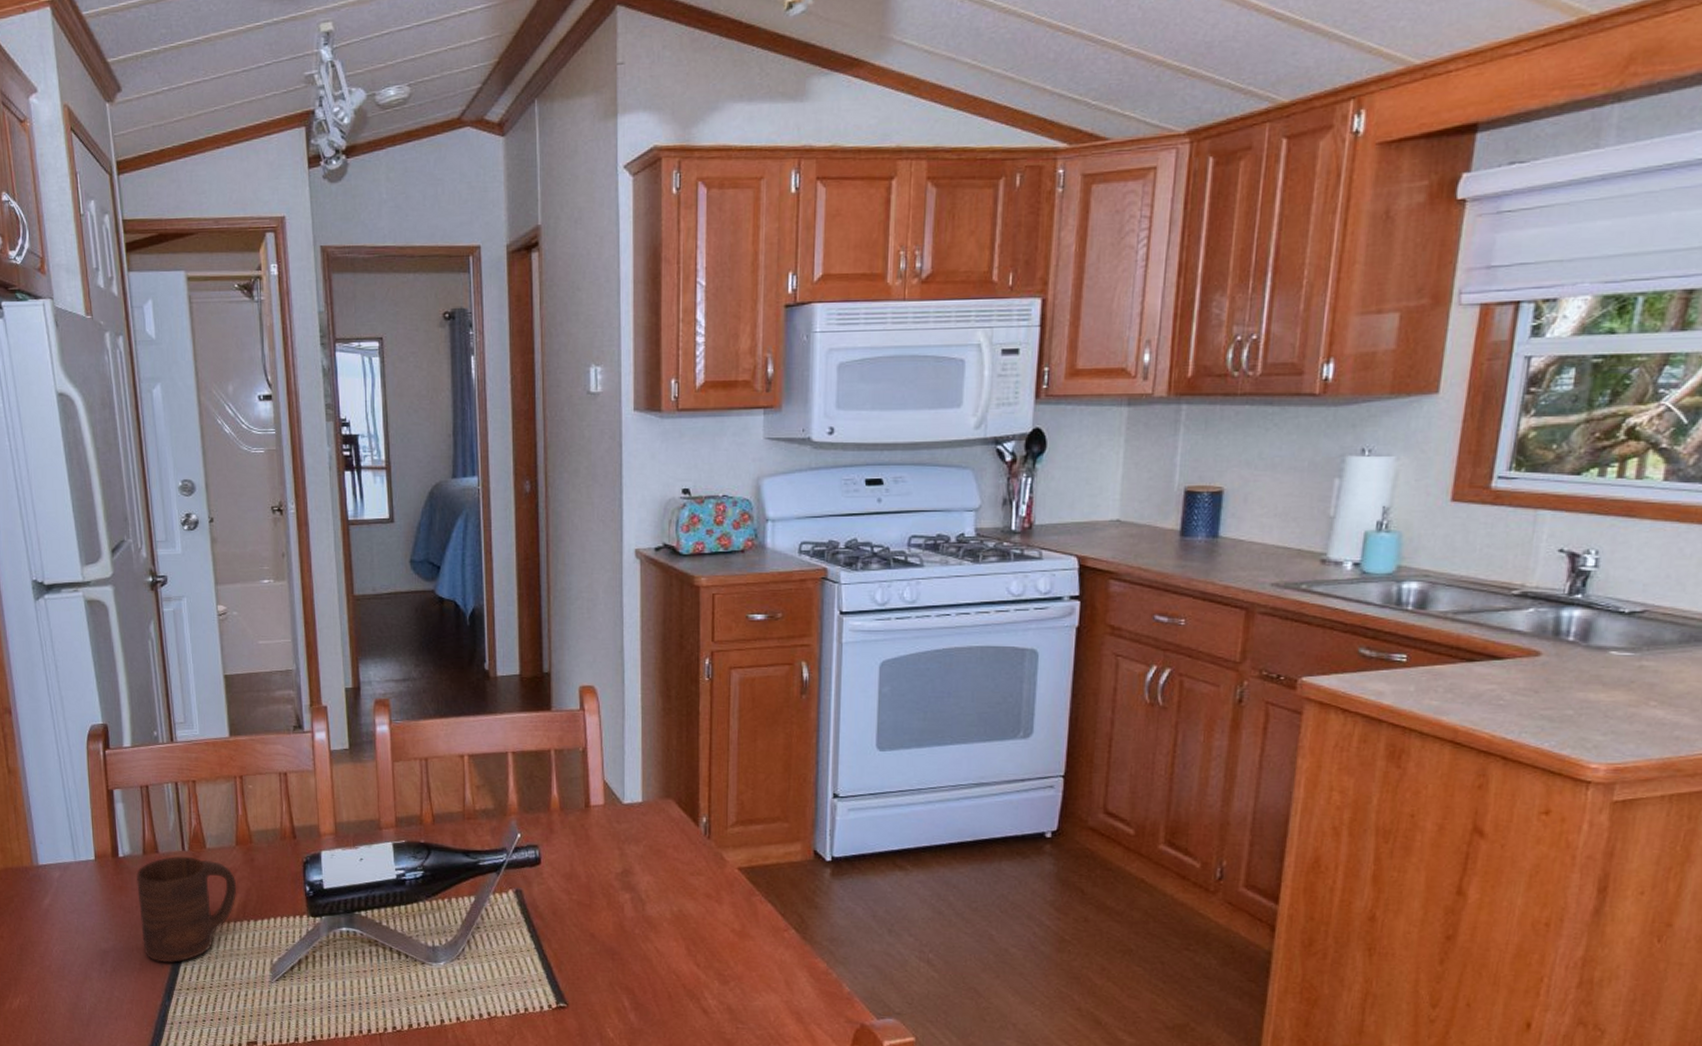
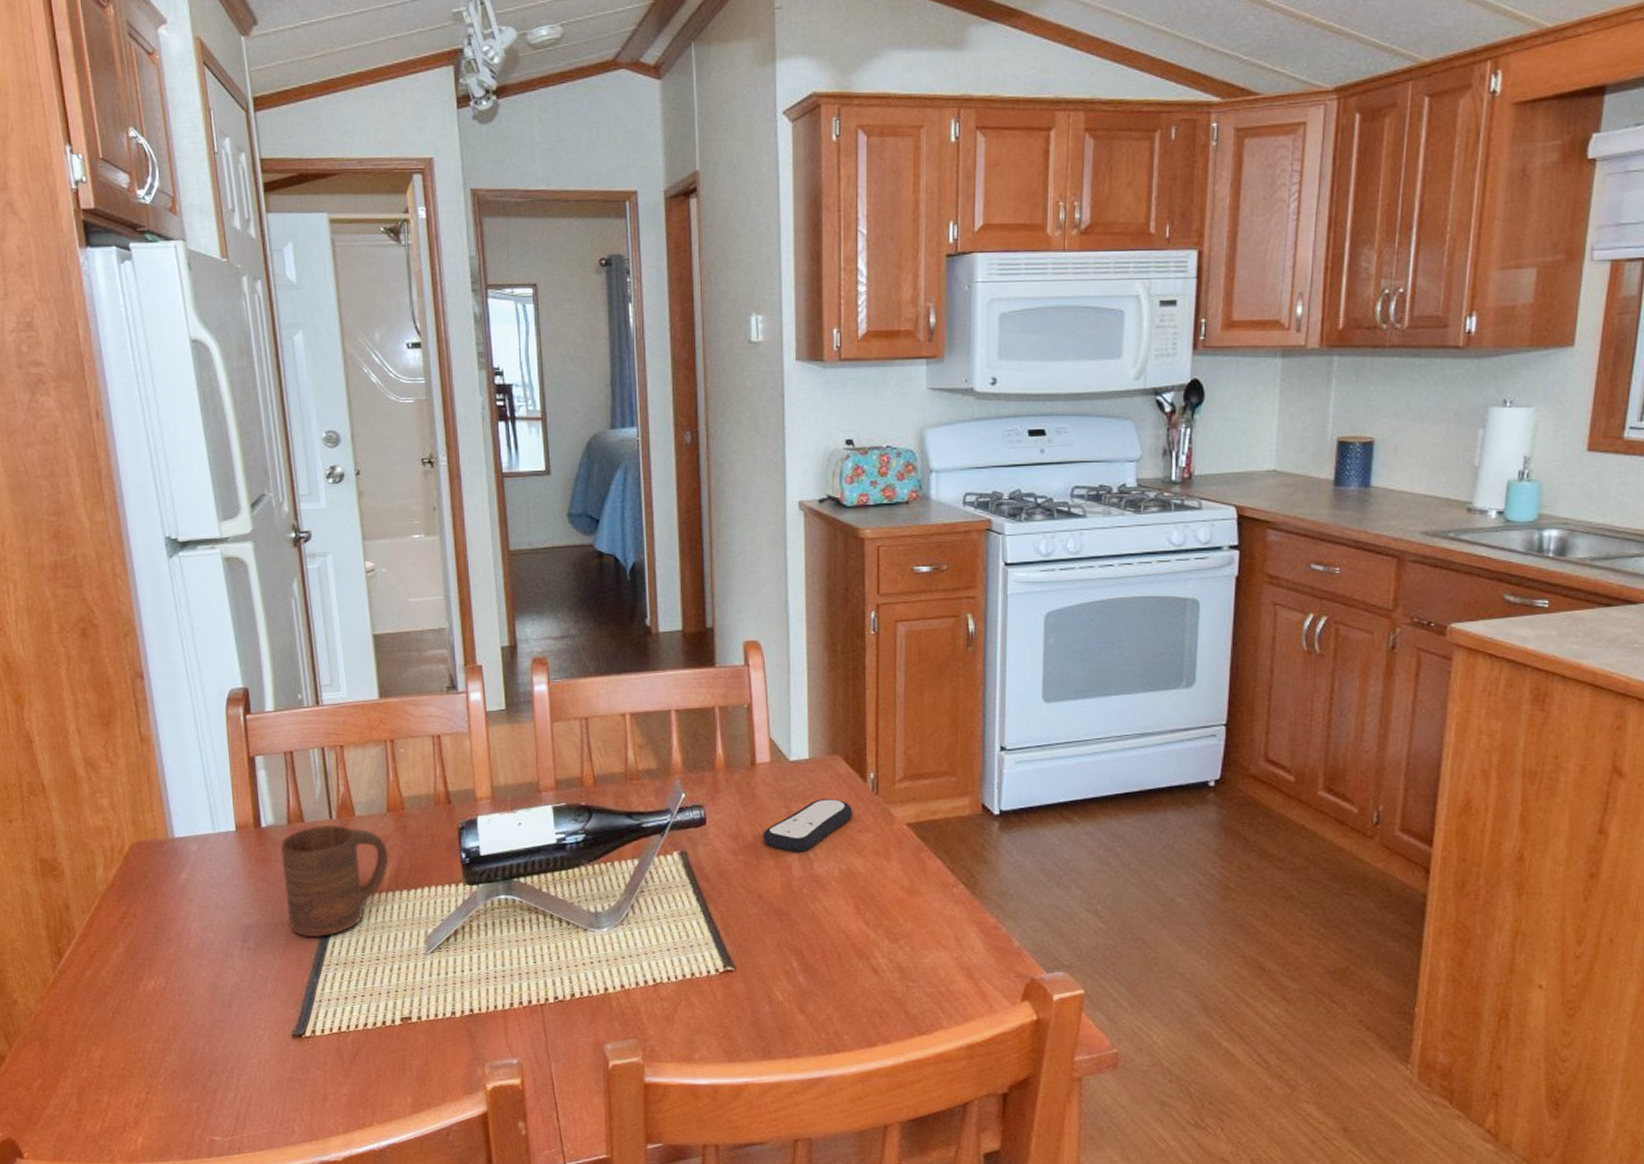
remote control: none [596,841,685,894] -> present [763,798,852,853]

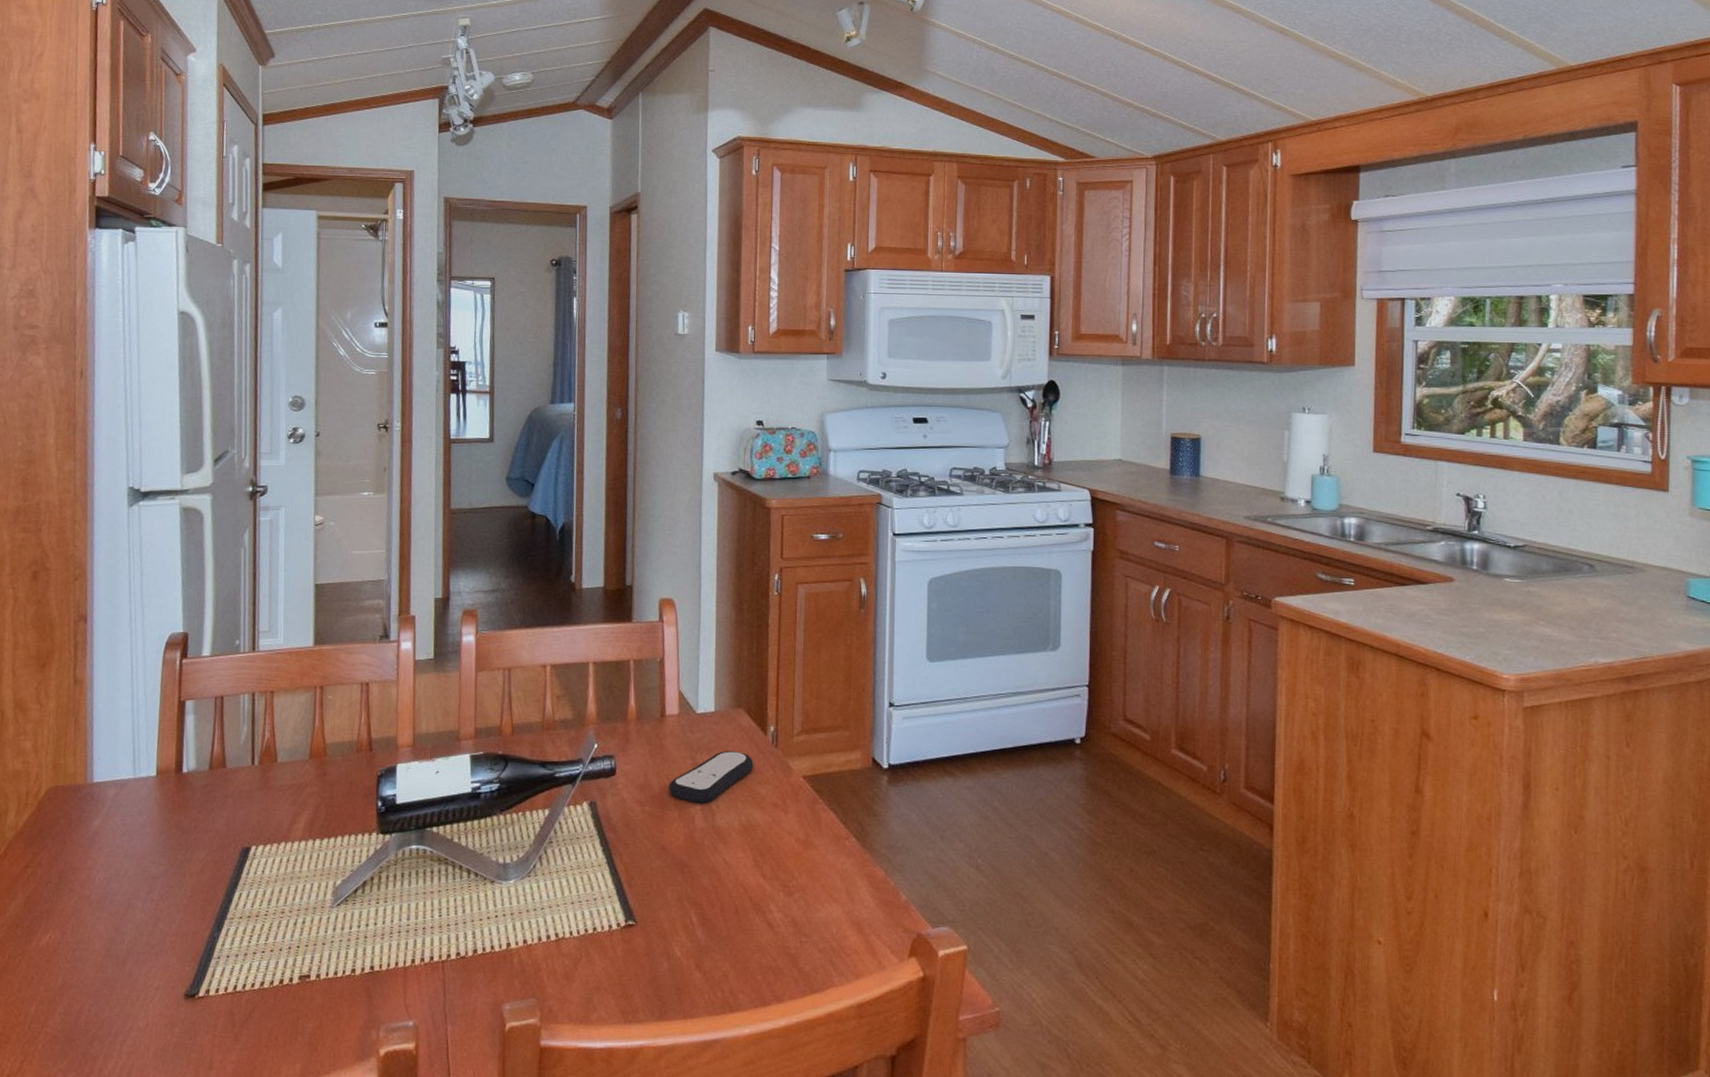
cup: present [281,825,389,937] -> none [197,771,306,888]

